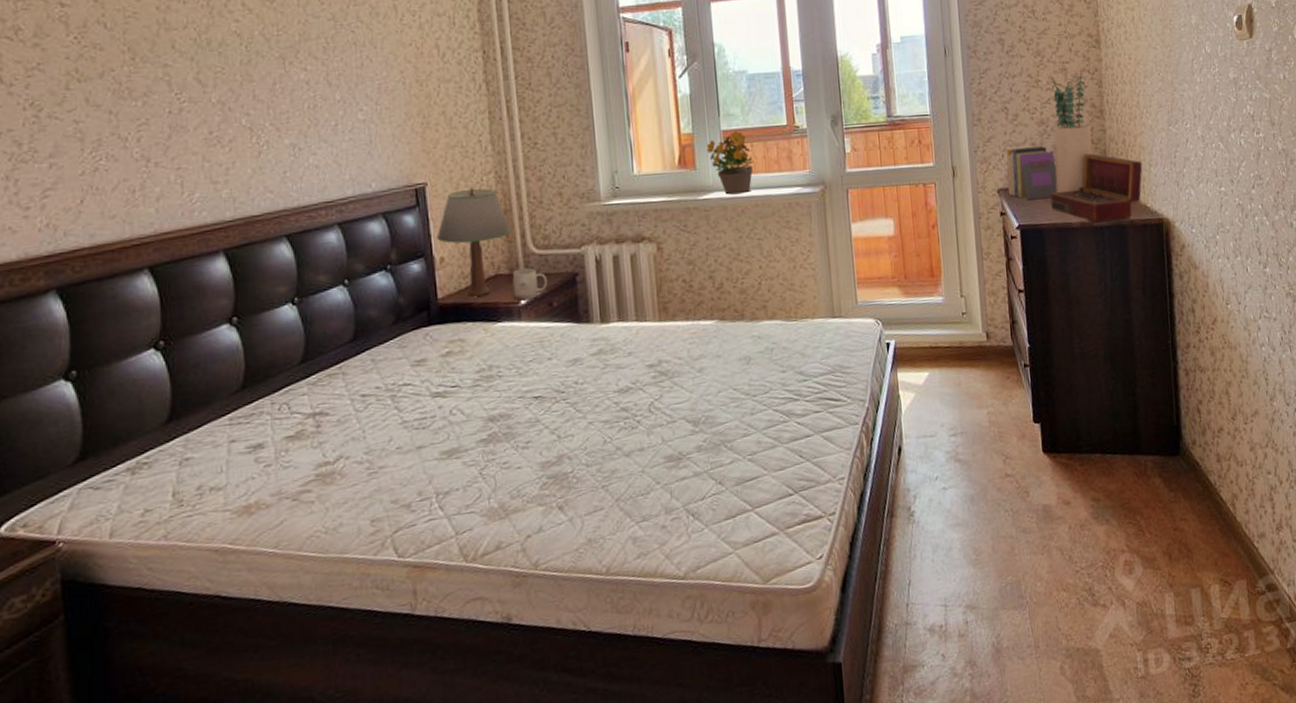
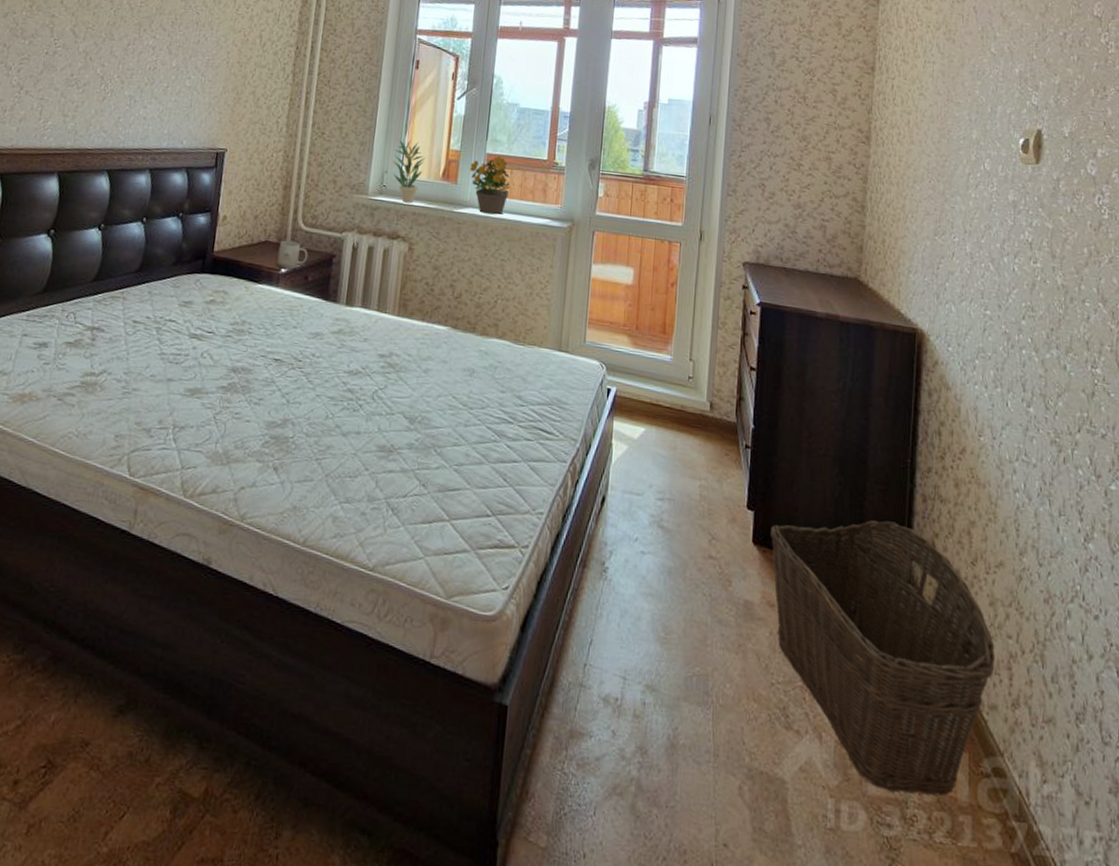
table lamp: present [436,187,512,298] -> none [224,160,288,258]
potted plant: none [620,132,656,201] -> present [393,139,425,204]
books: present [1006,145,1058,201] -> none [753,224,808,281]
wooden box: present [1050,153,1143,223] -> none [797,245,901,322]
vase: present [1051,69,1092,194] -> none [804,161,851,281]
wicker basket: none [1057,400,1260,631] -> present [771,520,995,796]

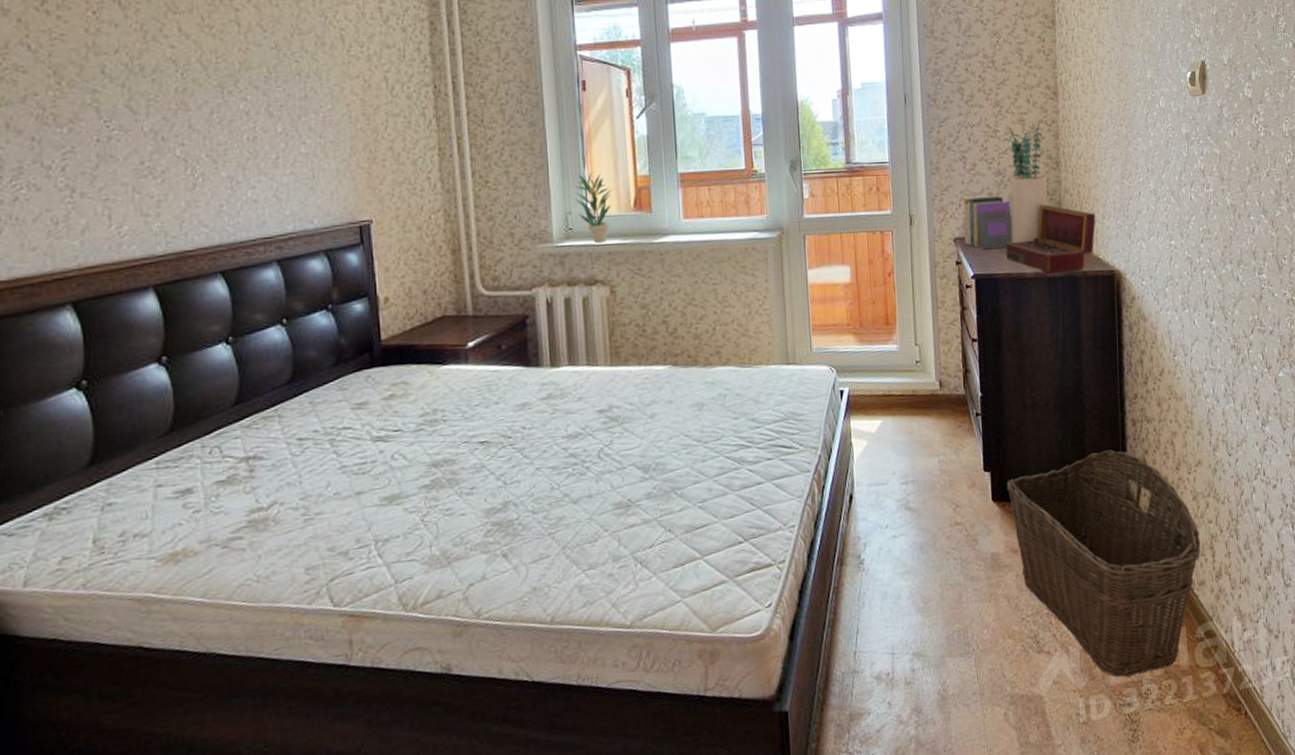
mug: present [276,240,309,270] -> none [459,309,497,343]
flowerpot: present [470,156,510,215] -> none [663,174,710,239]
books: none [753,224,808,281] -> present [963,195,1013,250]
wooden box: none [797,245,901,322] -> present [1005,204,1096,273]
vase: none [804,161,851,281] -> present [1009,120,1048,244]

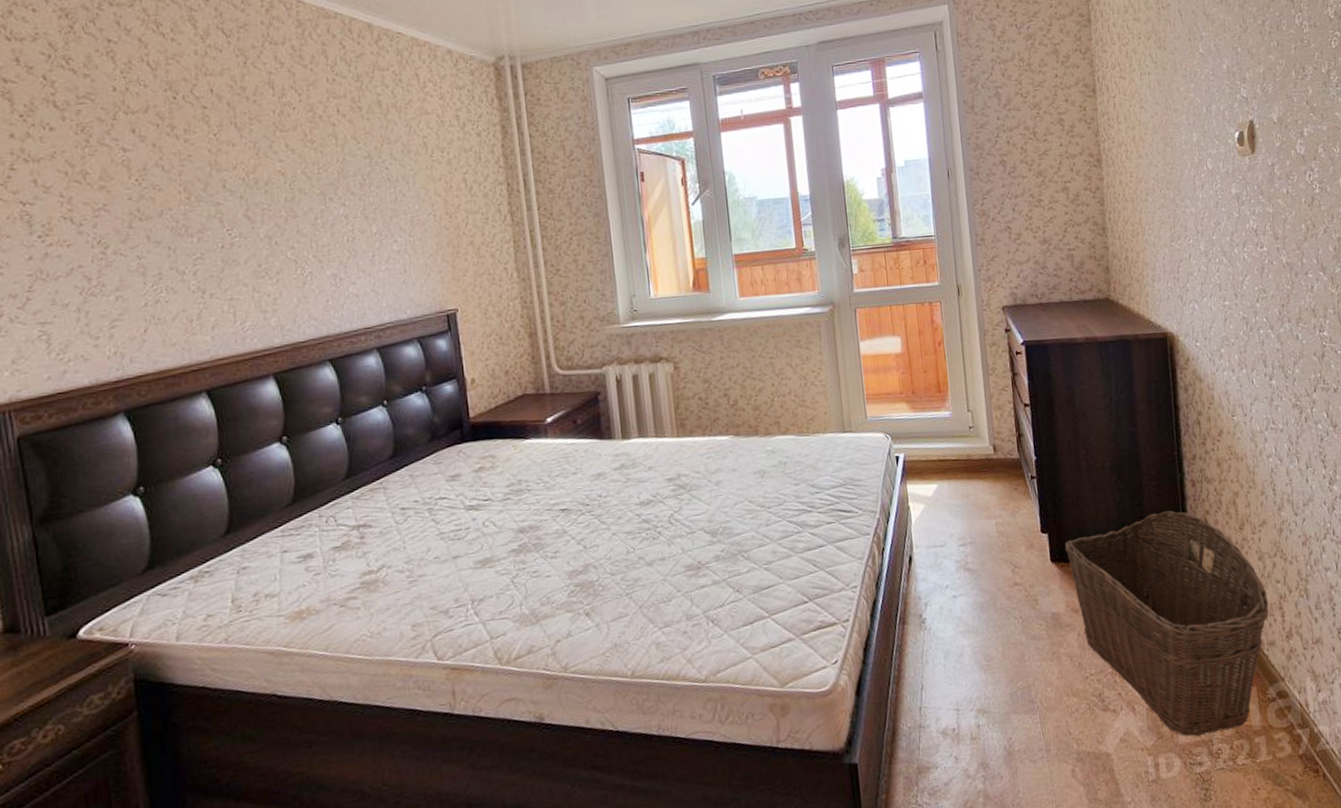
potted plant: present [574,173,611,243] -> none [637,257,671,323]
books: present [963,195,1013,250] -> none [1010,263,1061,317]
wooden box: present [1005,204,1096,273] -> none [1054,270,1146,338]
vase: present [1009,120,1048,244] -> none [1053,188,1095,310]

